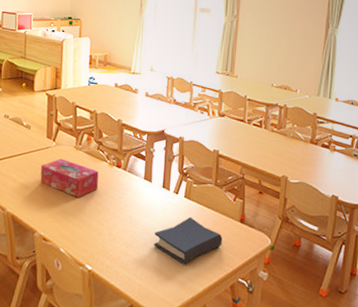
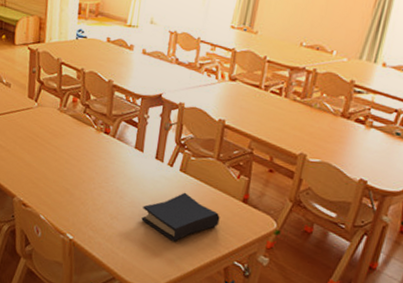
tissue box: present [40,158,99,198] -> none [20,121,84,164]

